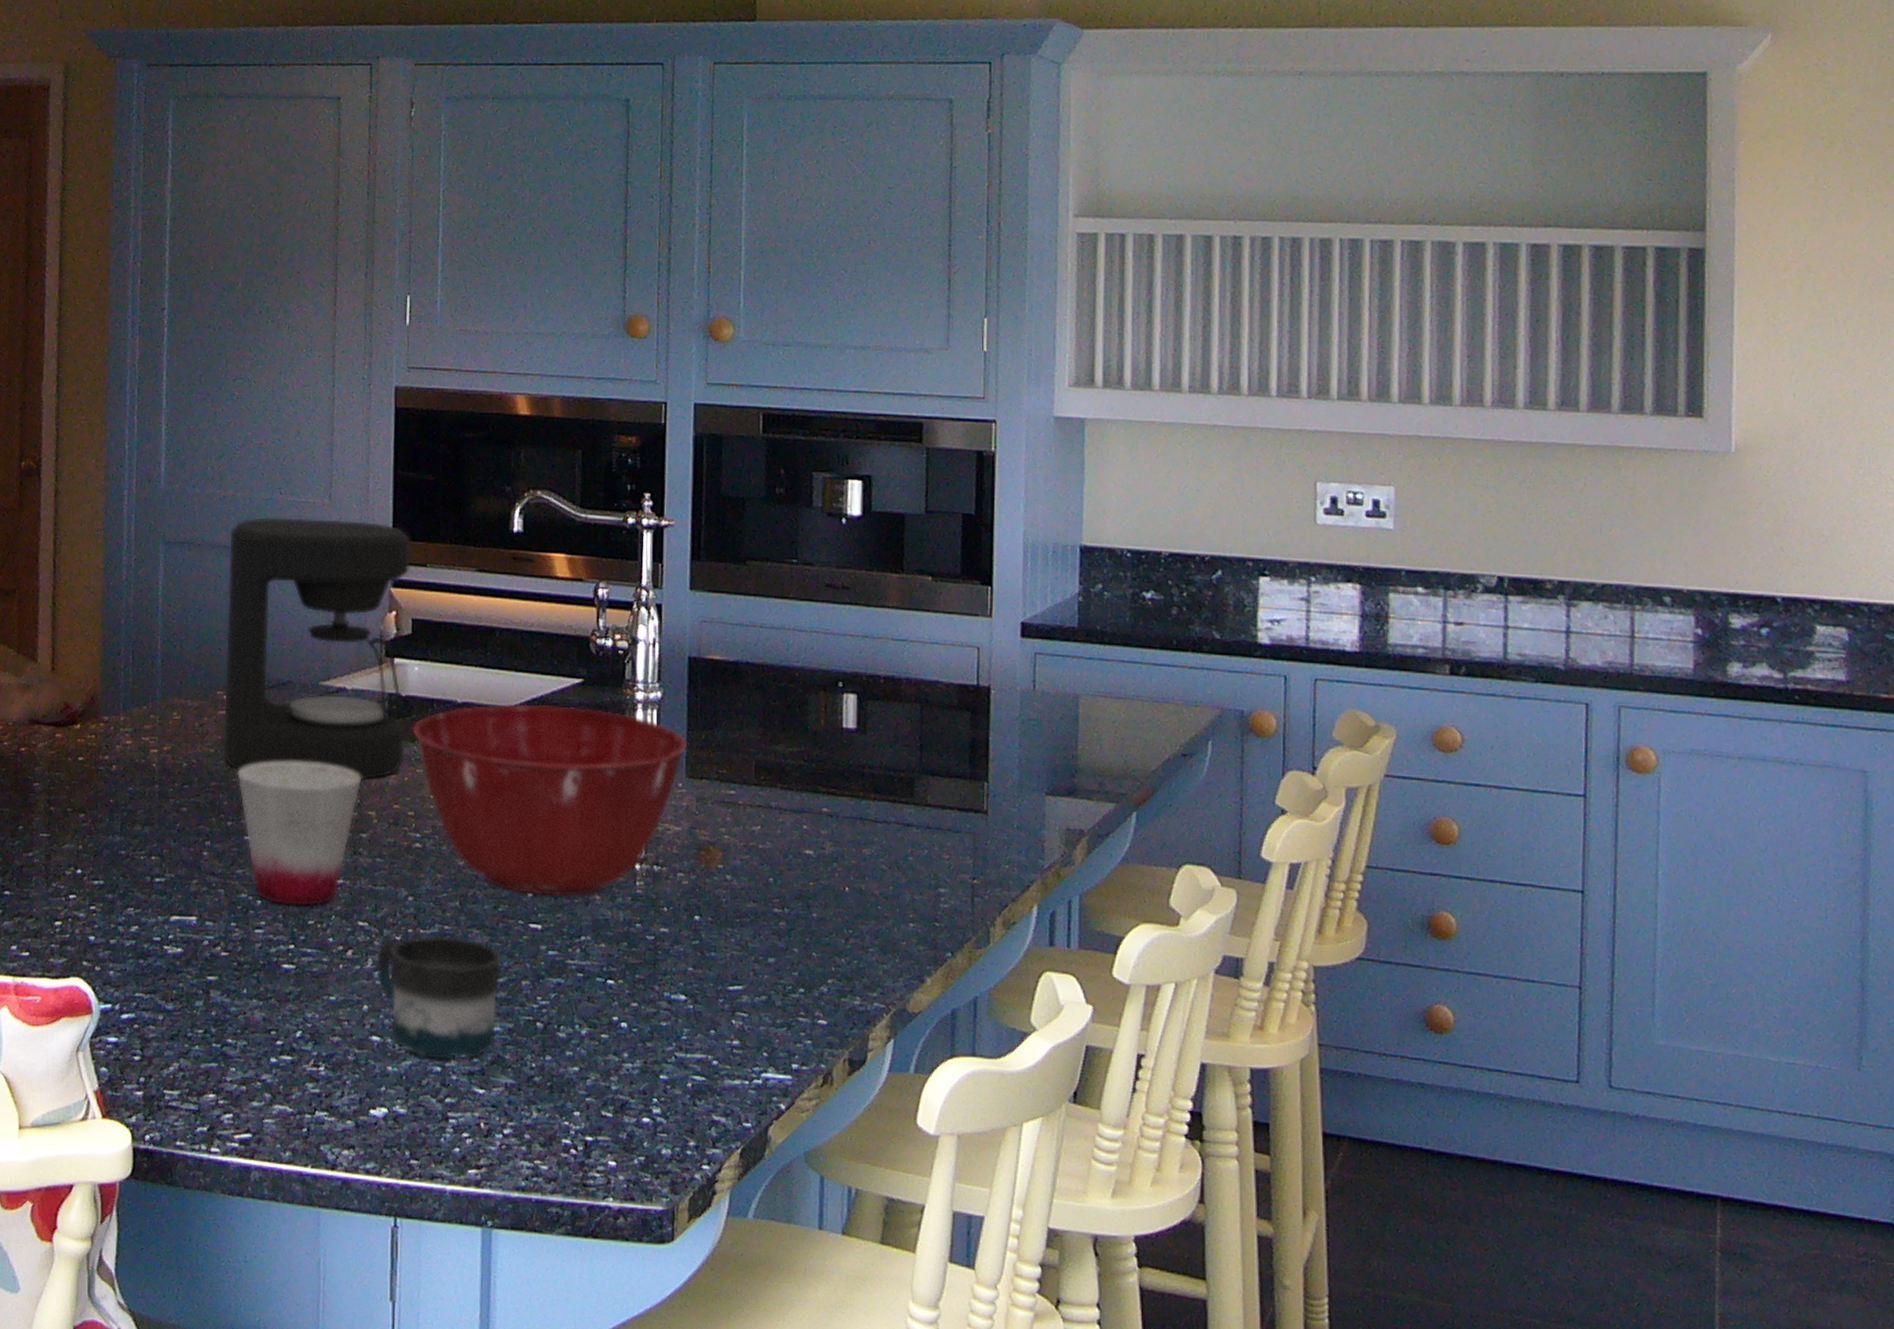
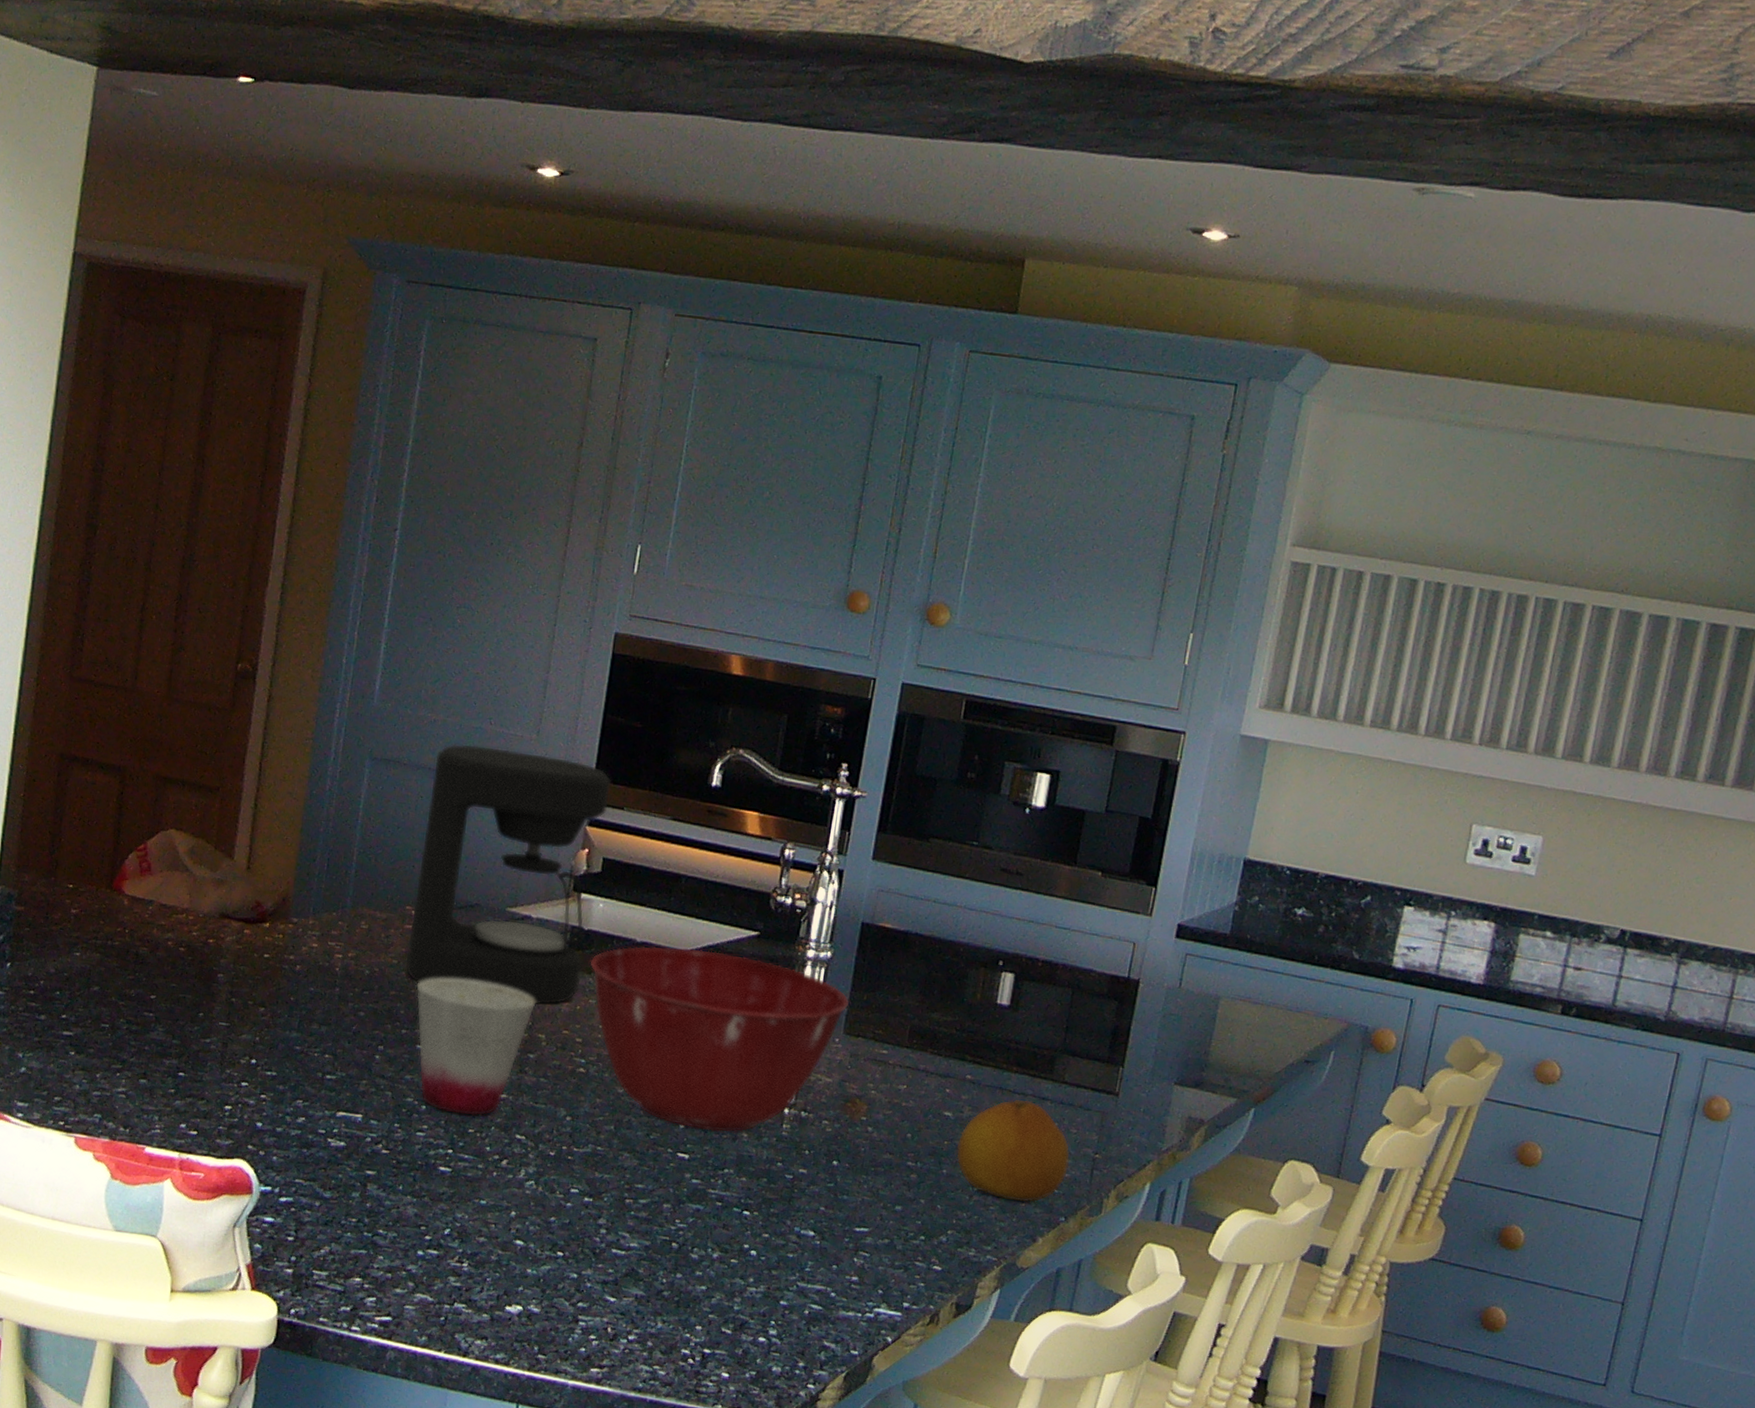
mug: present [375,935,502,1060] -> none [526,1153,648,1269]
fruit: none [823,828,947,941] -> present [956,1098,1071,1203]

